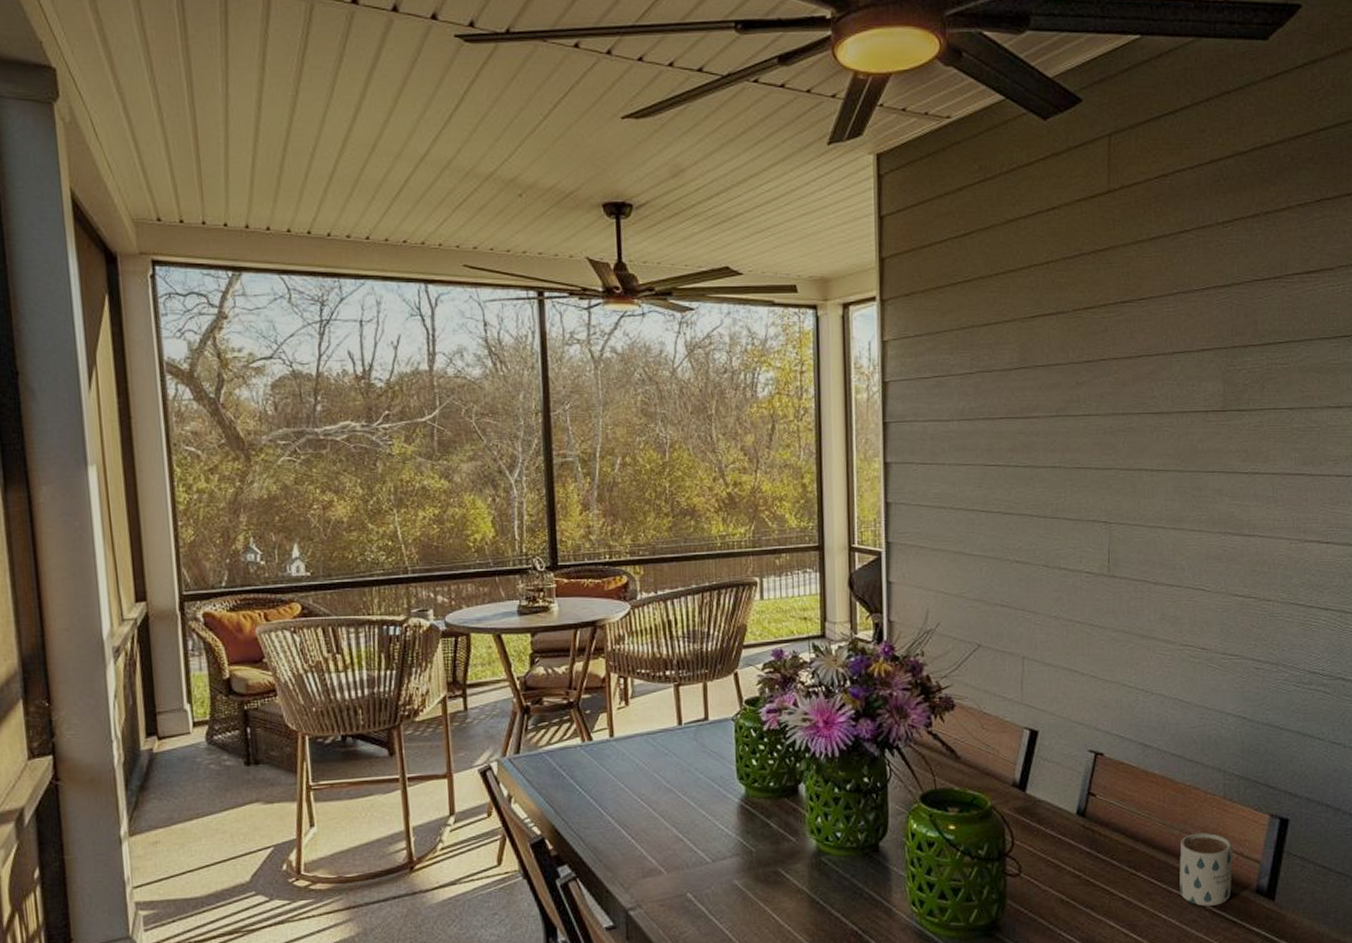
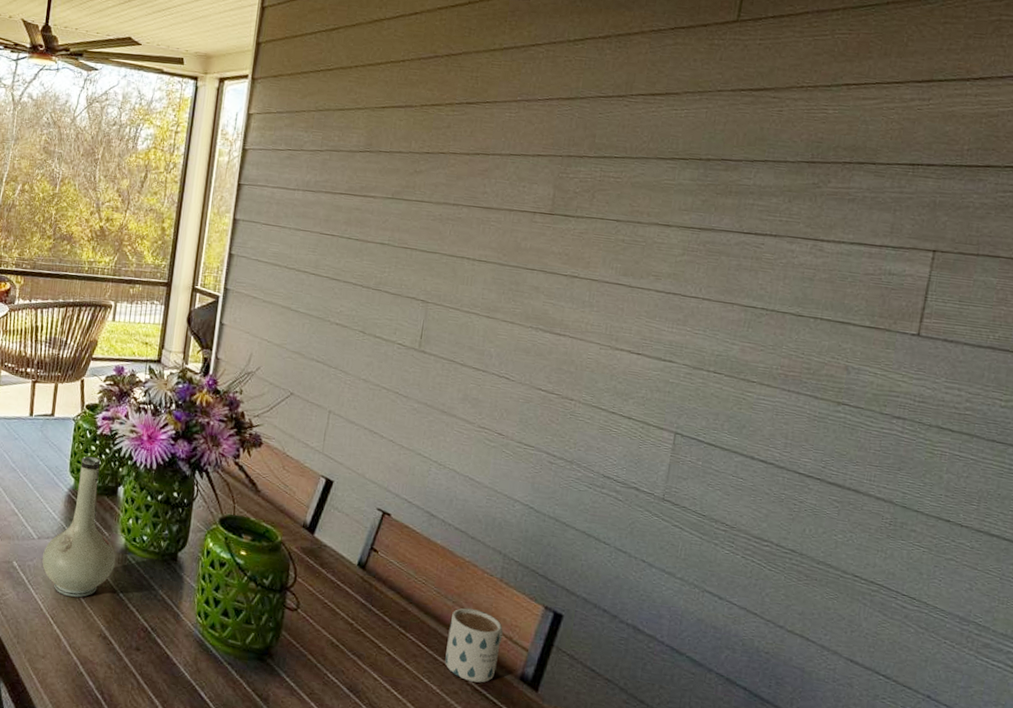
vase: none [721,756,809,918] -> present [42,456,116,598]

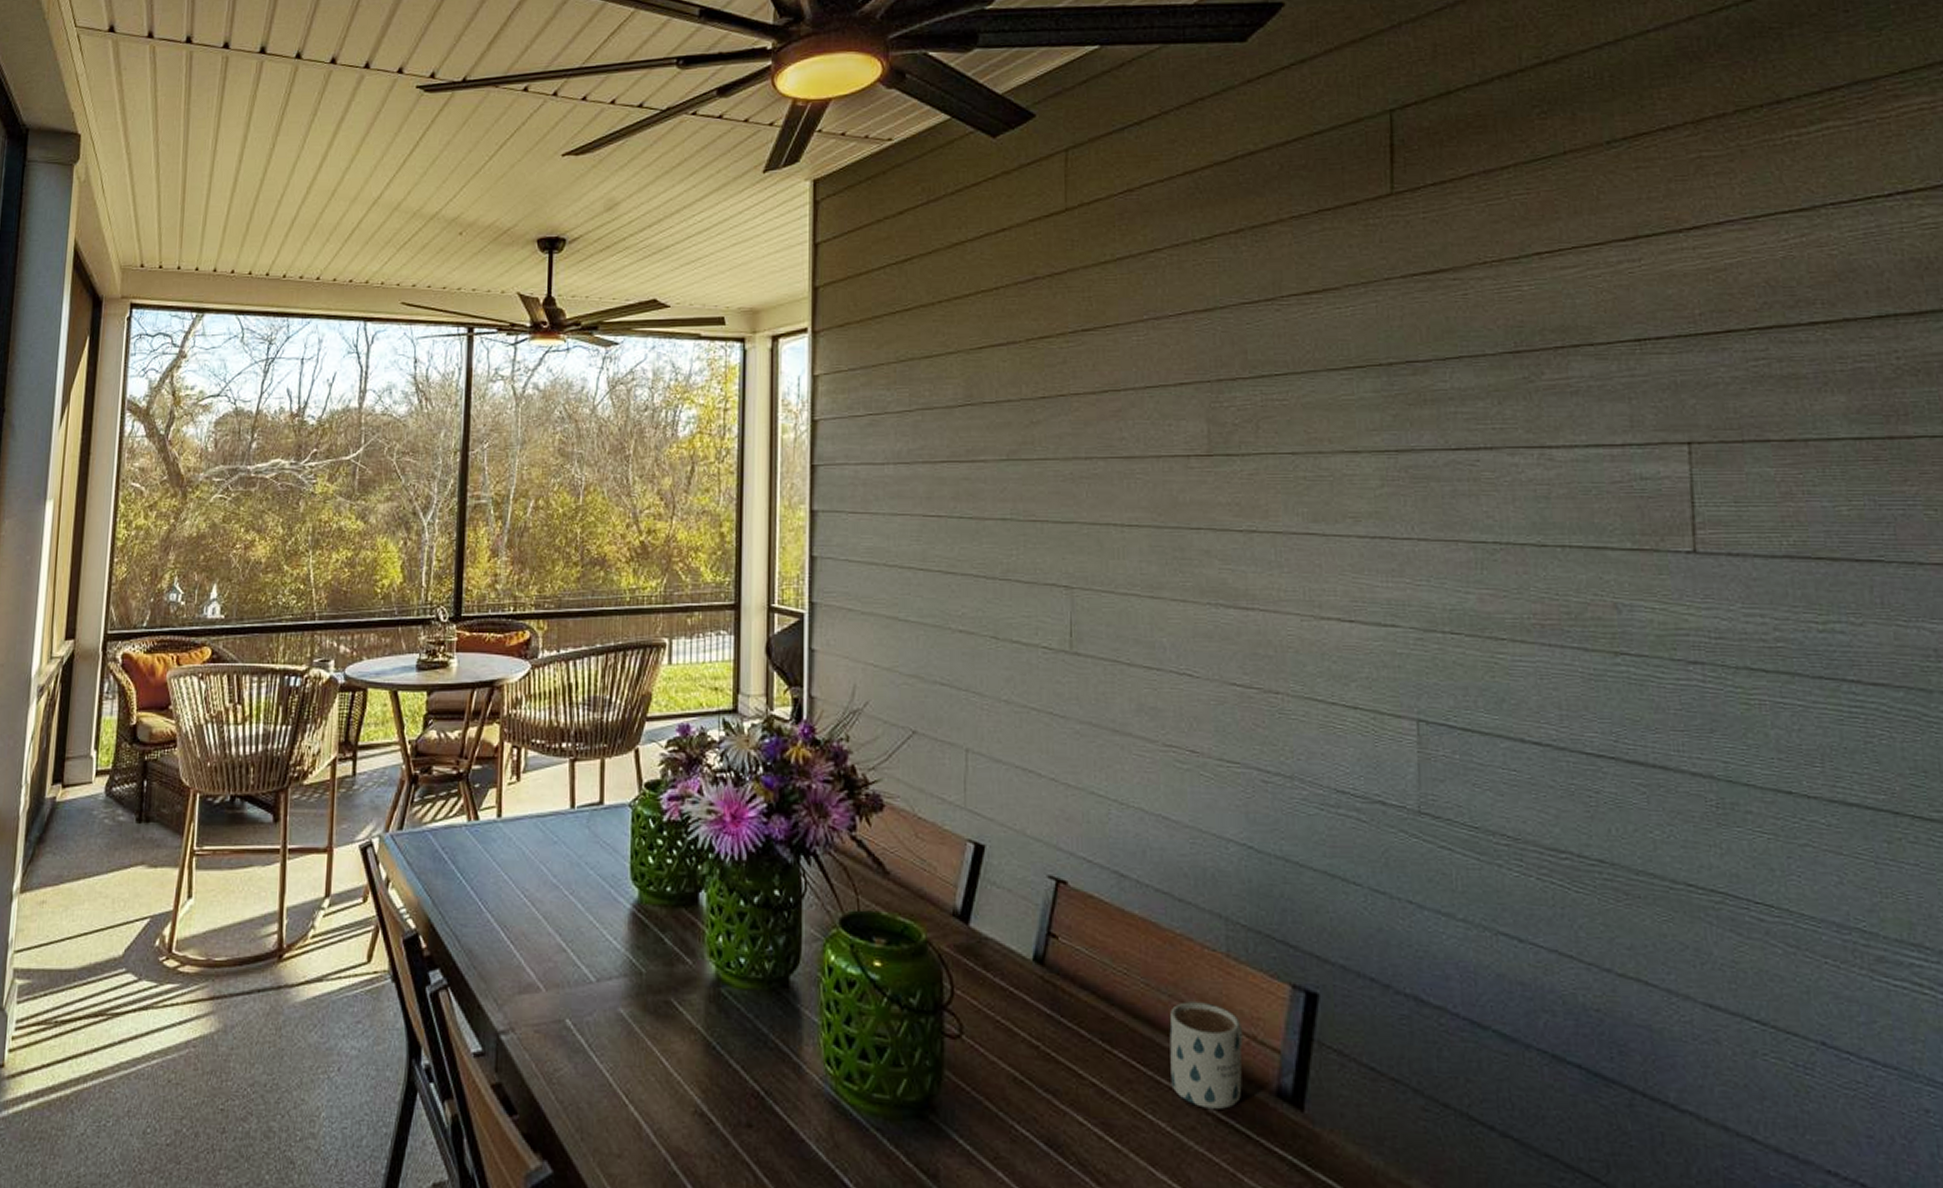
vase: present [42,456,116,598] -> none [605,853,706,1061]

